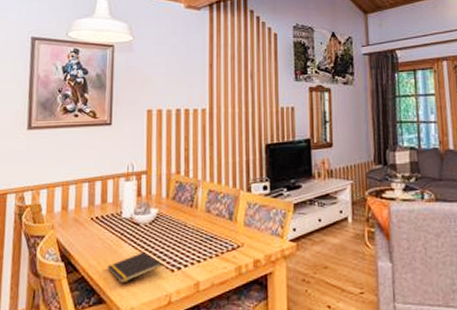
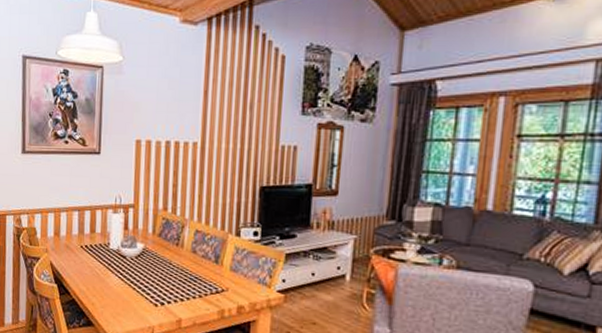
notepad: present [107,251,162,284] -> none [95,283,146,311]

